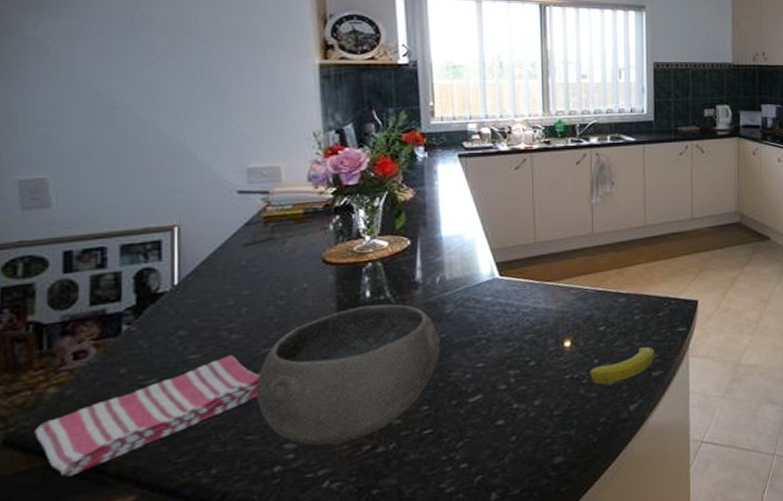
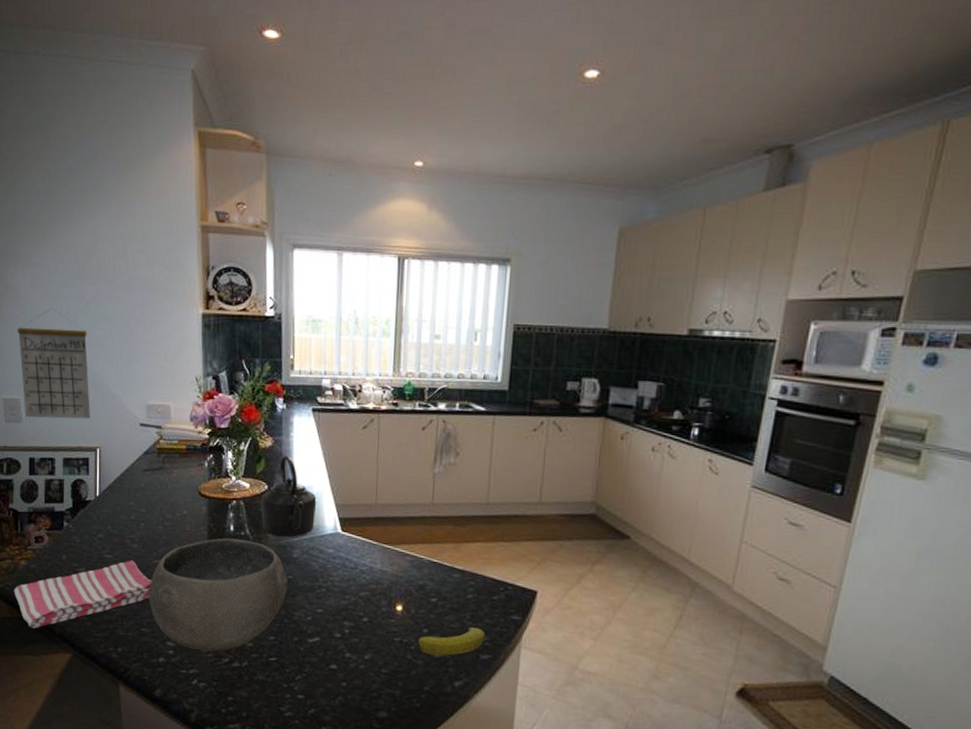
calendar: none [43,64,163,201] -> present [17,308,90,420]
kettle: none [404,206,470,294] -> present [261,456,317,538]

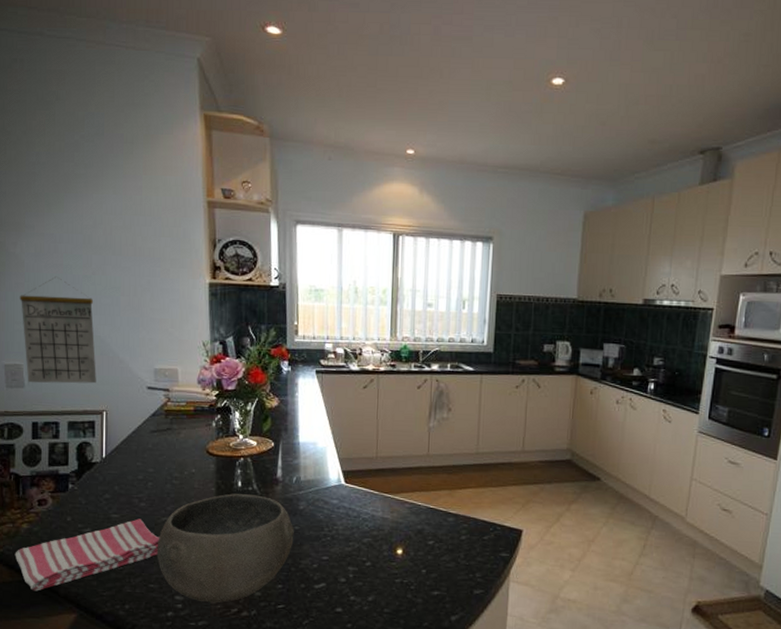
kettle: present [261,456,317,538] -> none [268,415,321,491]
banana: present [418,627,486,656] -> none [417,565,478,594]

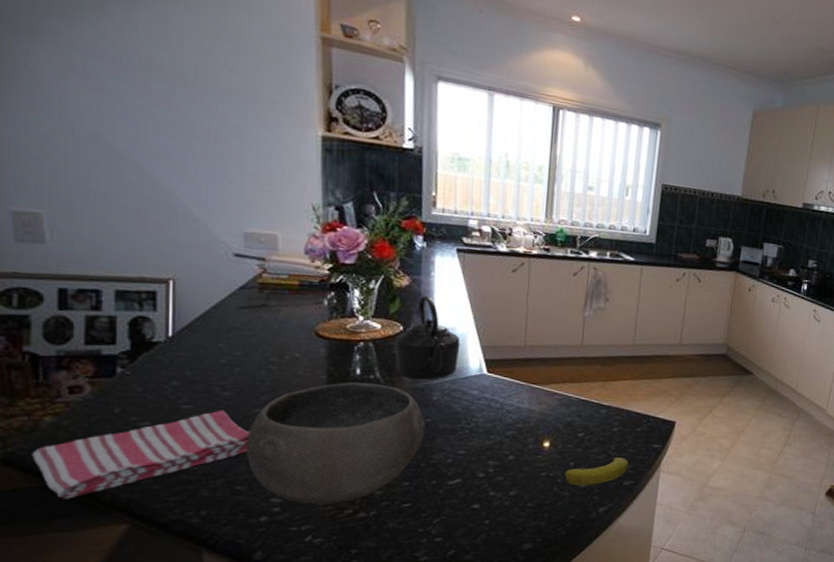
calendar: present [20,276,96,384] -> none [36,103,159,245]
kettle: none [268,415,321,491] -> present [394,296,461,380]
banana: none [417,565,478,594] -> present [564,457,629,486]

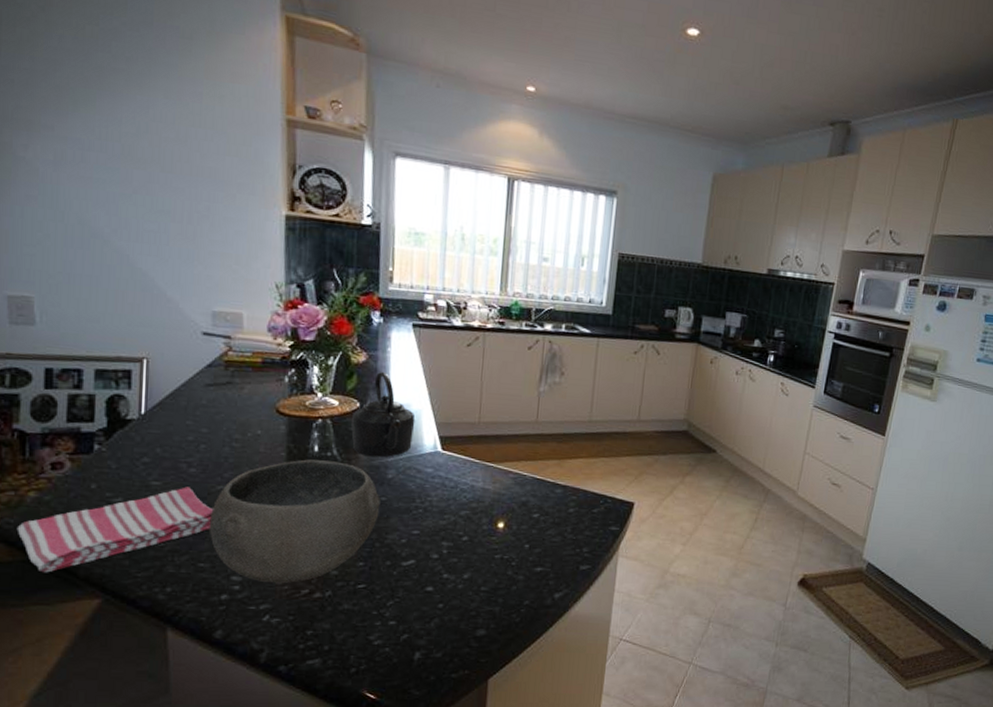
banana: present [564,457,629,486] -> none [519,540,586,570]

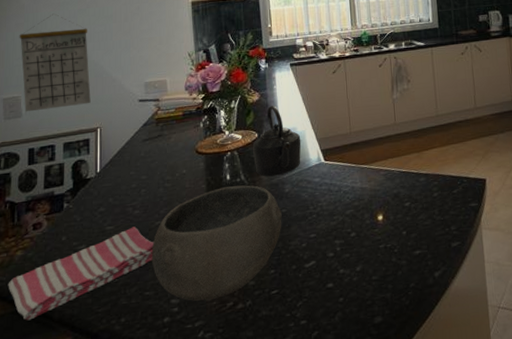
calendar: none [31,191,135,325] -> present [19,13,91,112]

